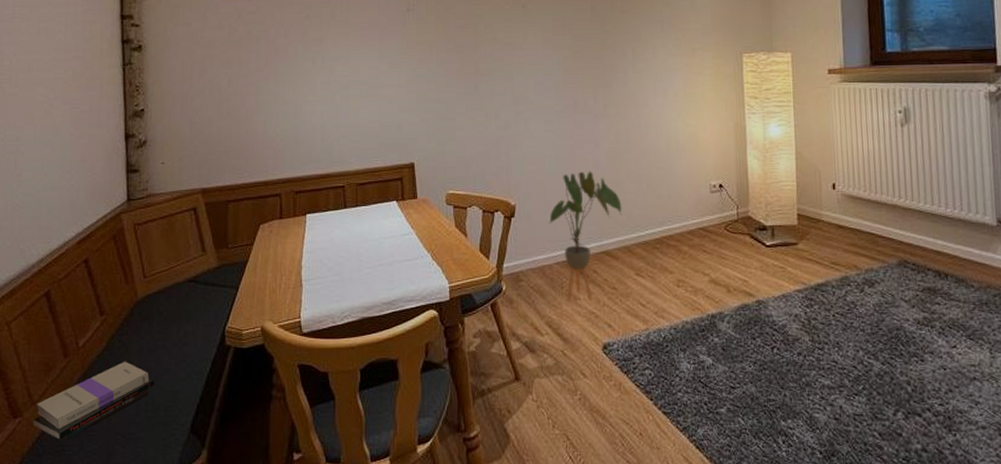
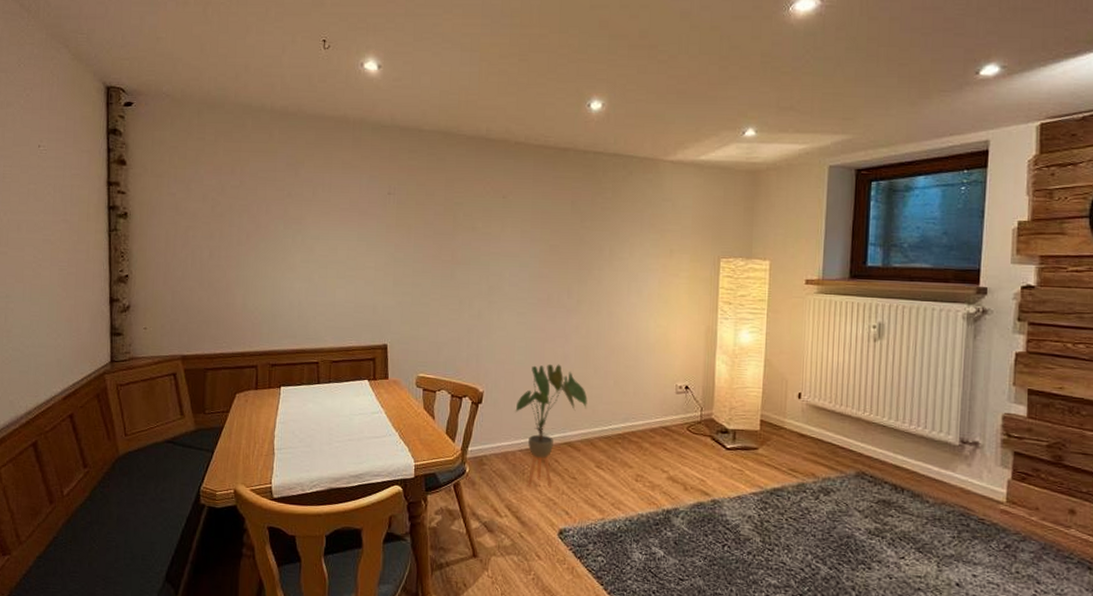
books: present [33,361,155,440] -> none [21,511,134,578]

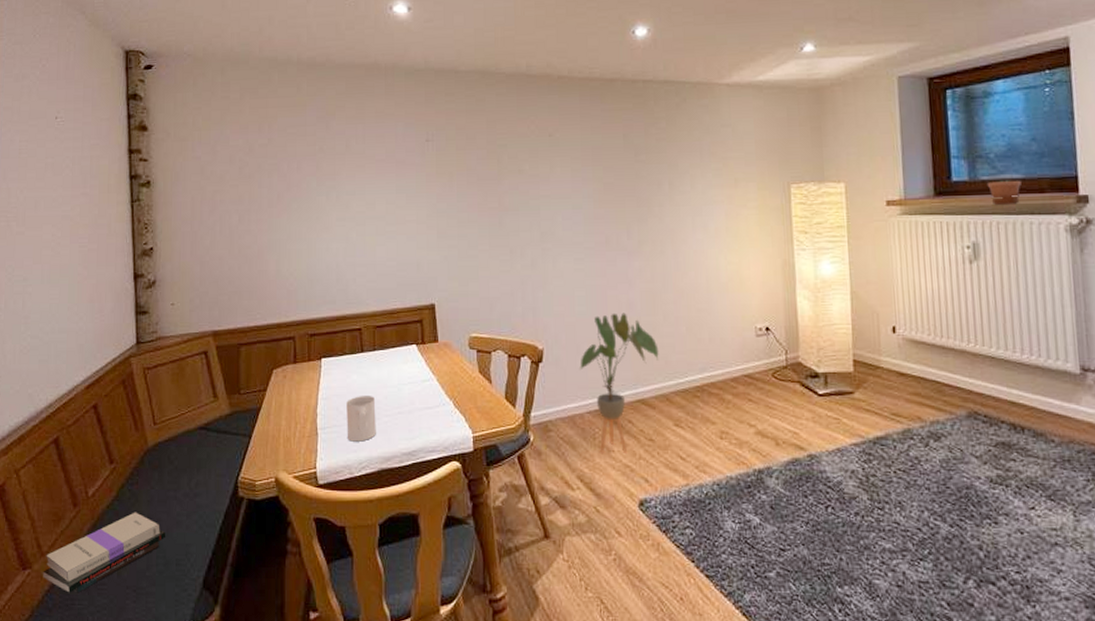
books: none [21,511,134,578] -> present [43,512,166,593]
cup: none [301,422,329,463] -> present [346,396,376,442]
planter: none [898,268,929,292] -> present [986,180,1021,206]

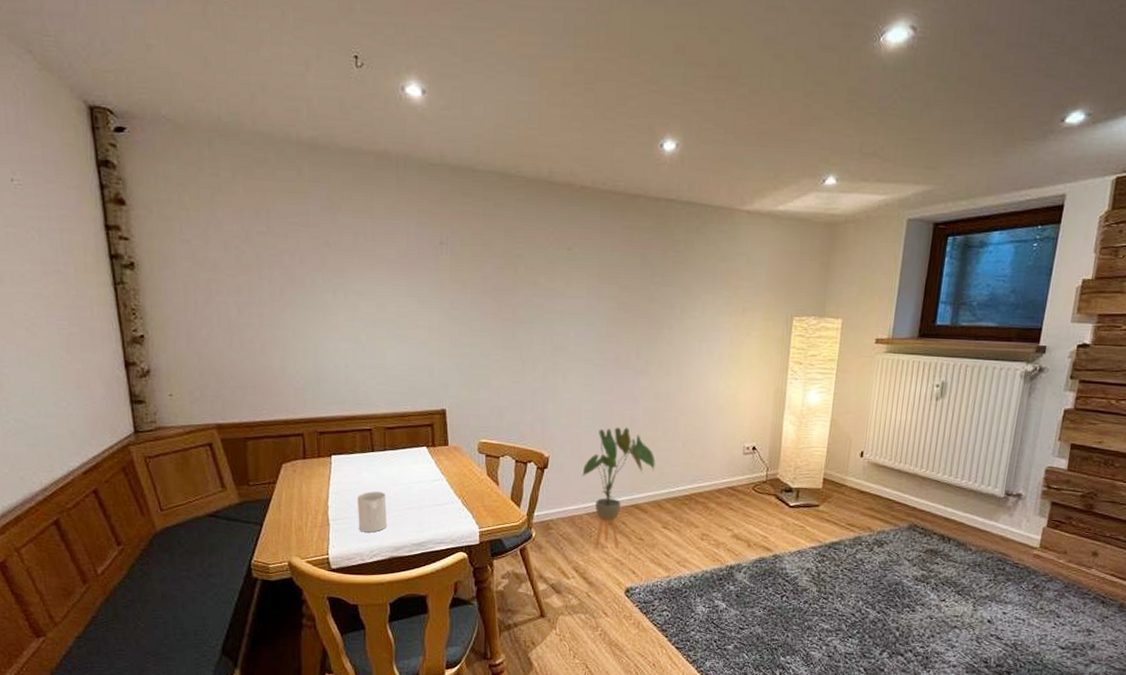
books: present [43,512,166,593] -> none [58,589,182,658]
planter: present [986,180,1021,206] -> none [964,327,994,351]

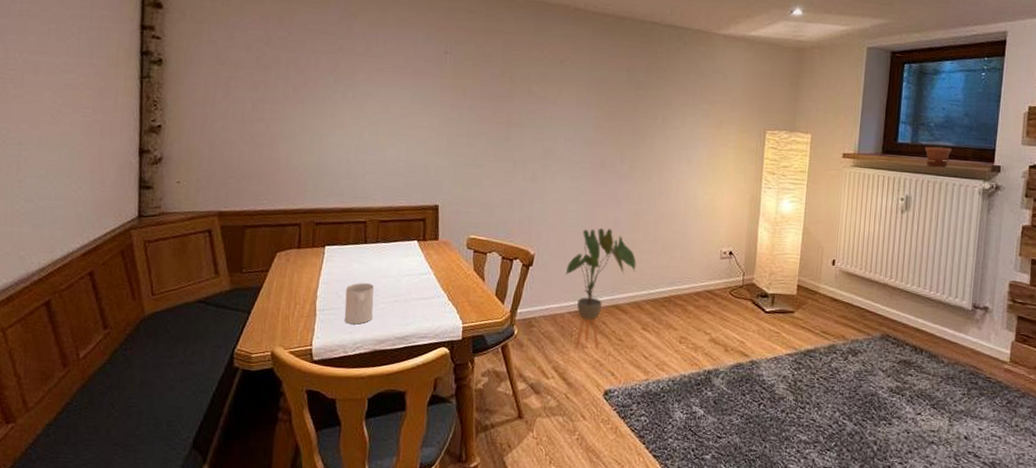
planter: none [964,327,994,351] -> present [924,146,951,168]

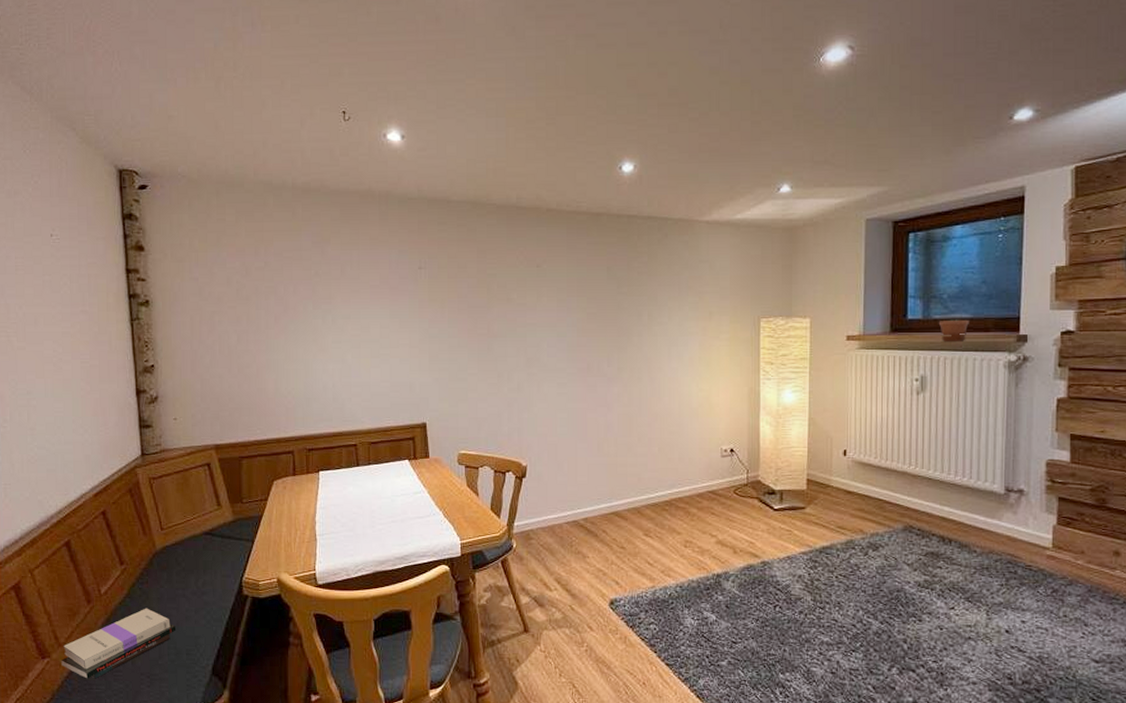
books: none [27,375,158,447] -> present [61,608,176,679]
cup: present [344,283,375,325] -> none [343,506,371,547]
house plant: present [565,228,637,350] -> none [560,434,633,559]

